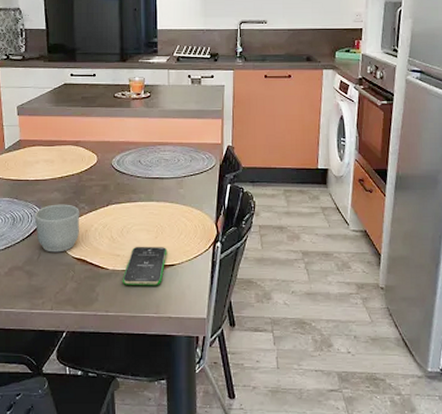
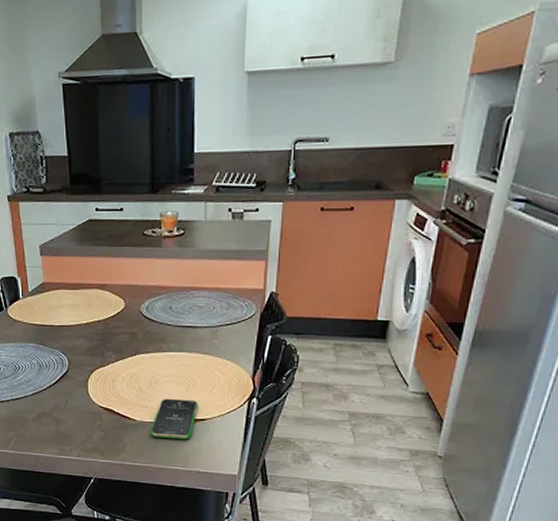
mug: present [34,204,79,253] -> none [60,351,106,401]

